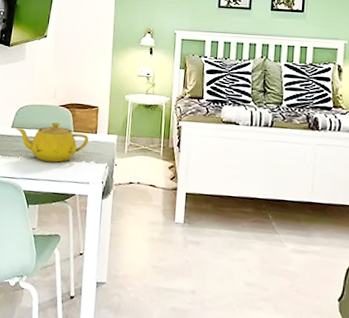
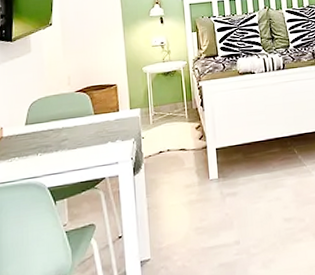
teapot: present [15,121,89,163] -> none [30,108,111,152]

